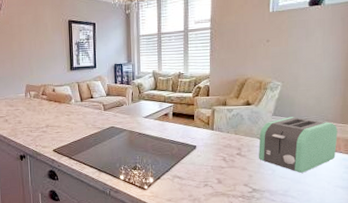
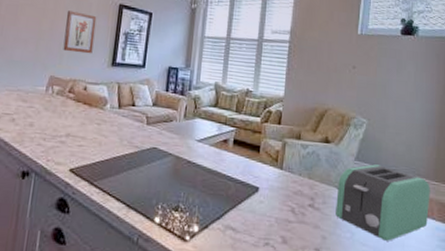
wall art: none [29,32,54,65] -> present [63,11,97,54]

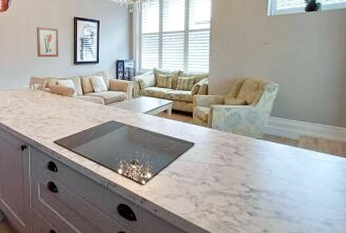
toaster: present [336,164,430,241] -> none [256,118,335,174]

